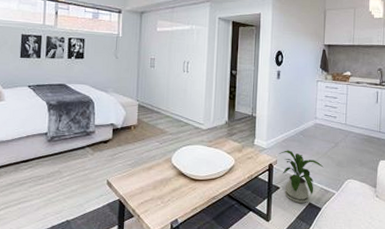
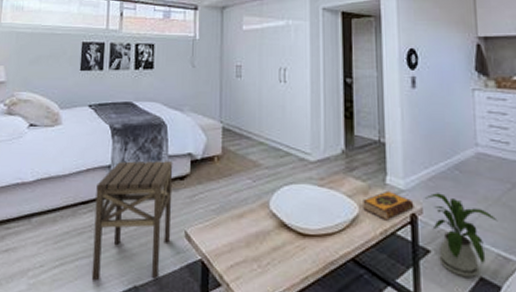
side table: none [32,129,99,218] -> present [91,161,173,281]
hardback book: none [237,149,272,169] -> present [363,190,414,221]

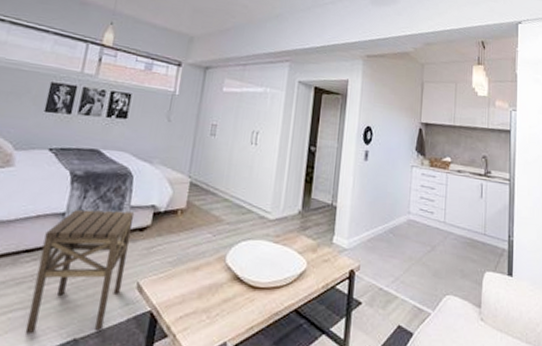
hardback book: present [363,190,414,221] -> none [310,249,354,276]
house plant: present [424,193,498,278] -> none [362,252,417,327]

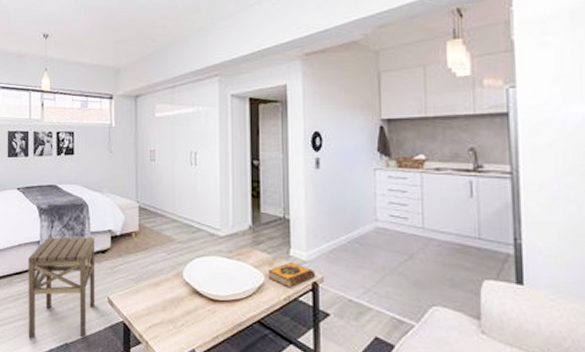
hardback book: none [310,249,354,276] -> present [268,262,316,288]

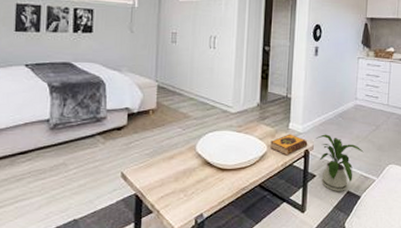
side table: present [28,237,96,339] -> none [32,114,111,219]
house plant: none [325,263,394,338] -> present [315,134,364,192]

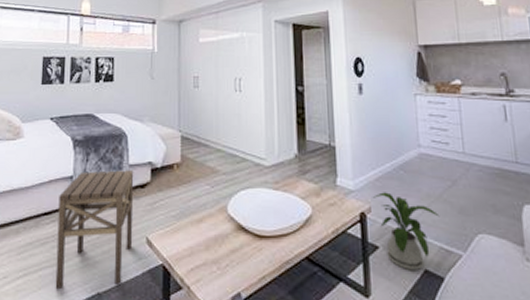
side table: none [32,114,111,219] -> present [55,170,134,290]
hardback book: present [270,133,308,156] -> none [315,191,363,220]

